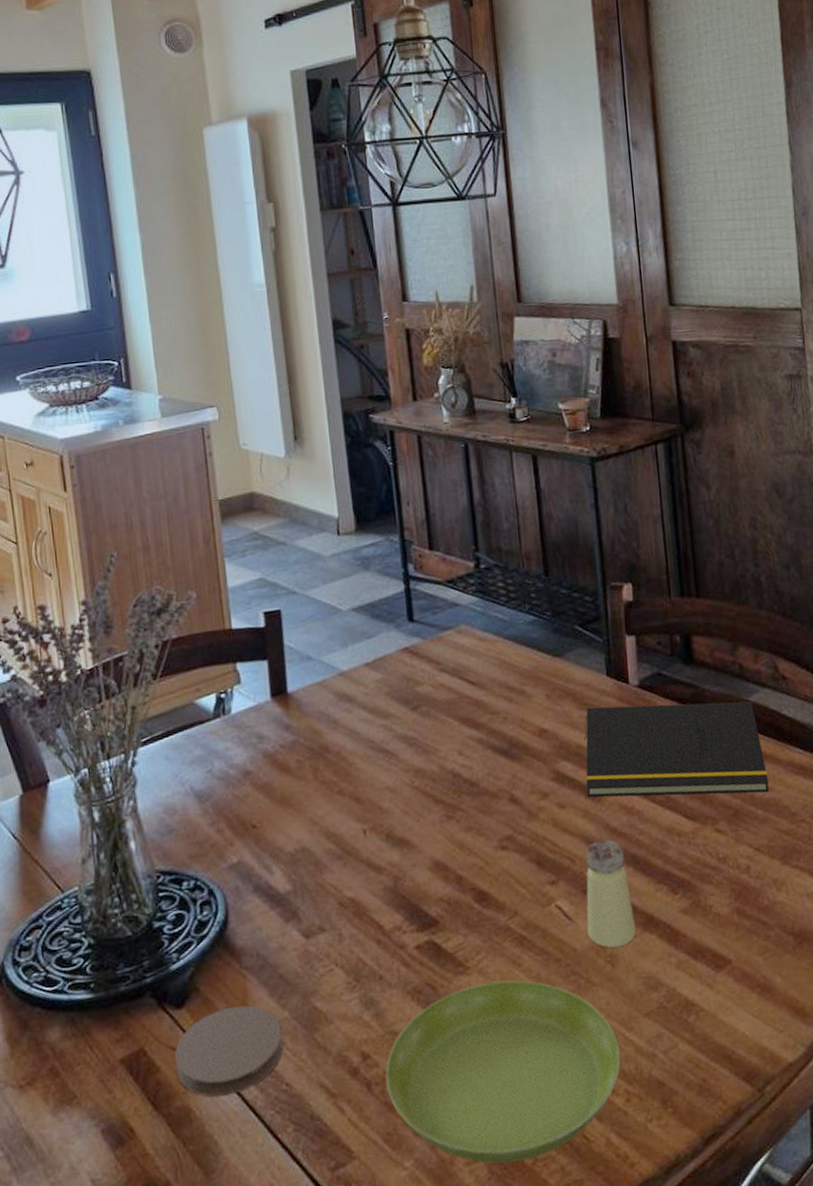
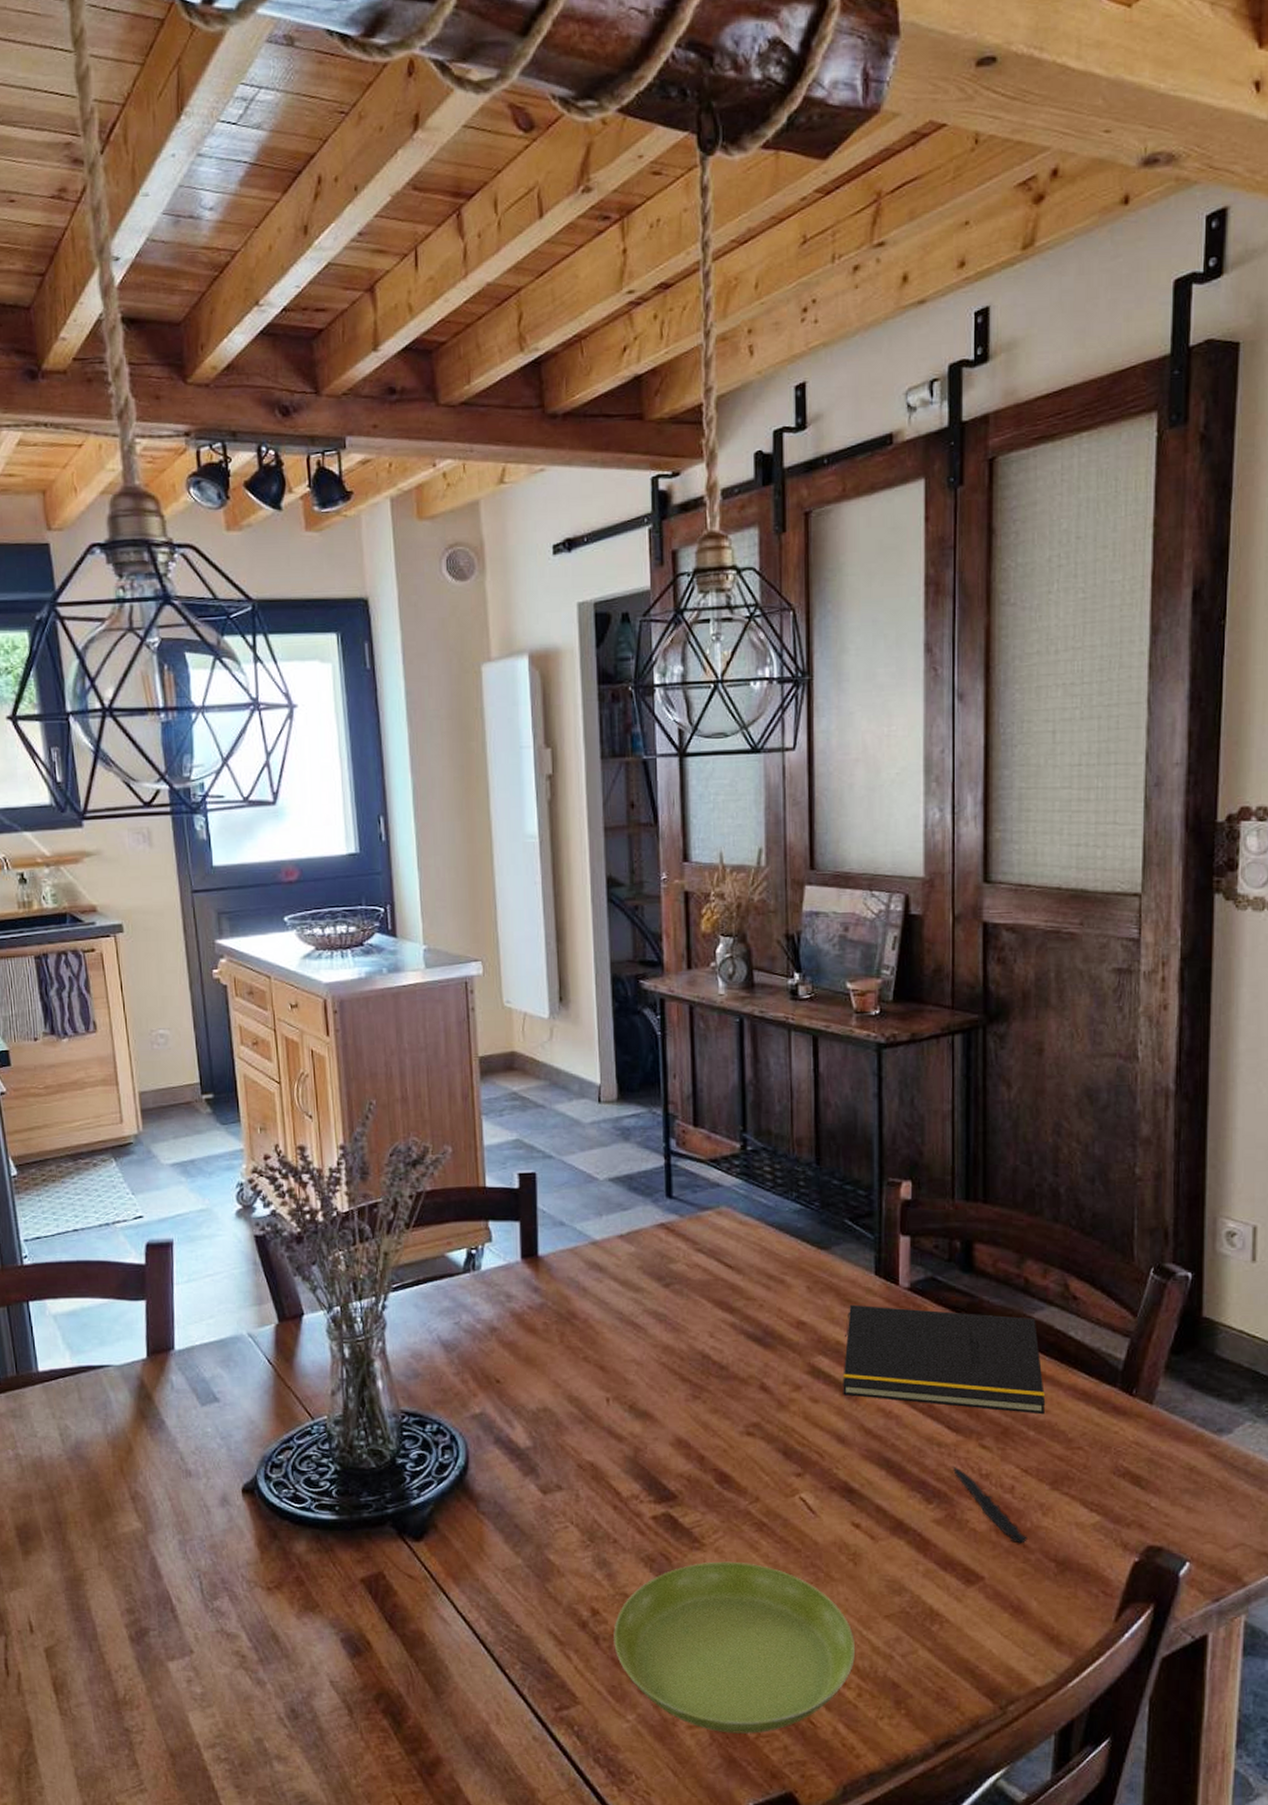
coaster: present [175,1005,284,1097] -> none [412,1546,515,1627]
saltshaker: present [585,839,637,948] -> none [831,1439,884,1547]
knife: none [692,853,766,922] -> present [952,1466,1027,1544]

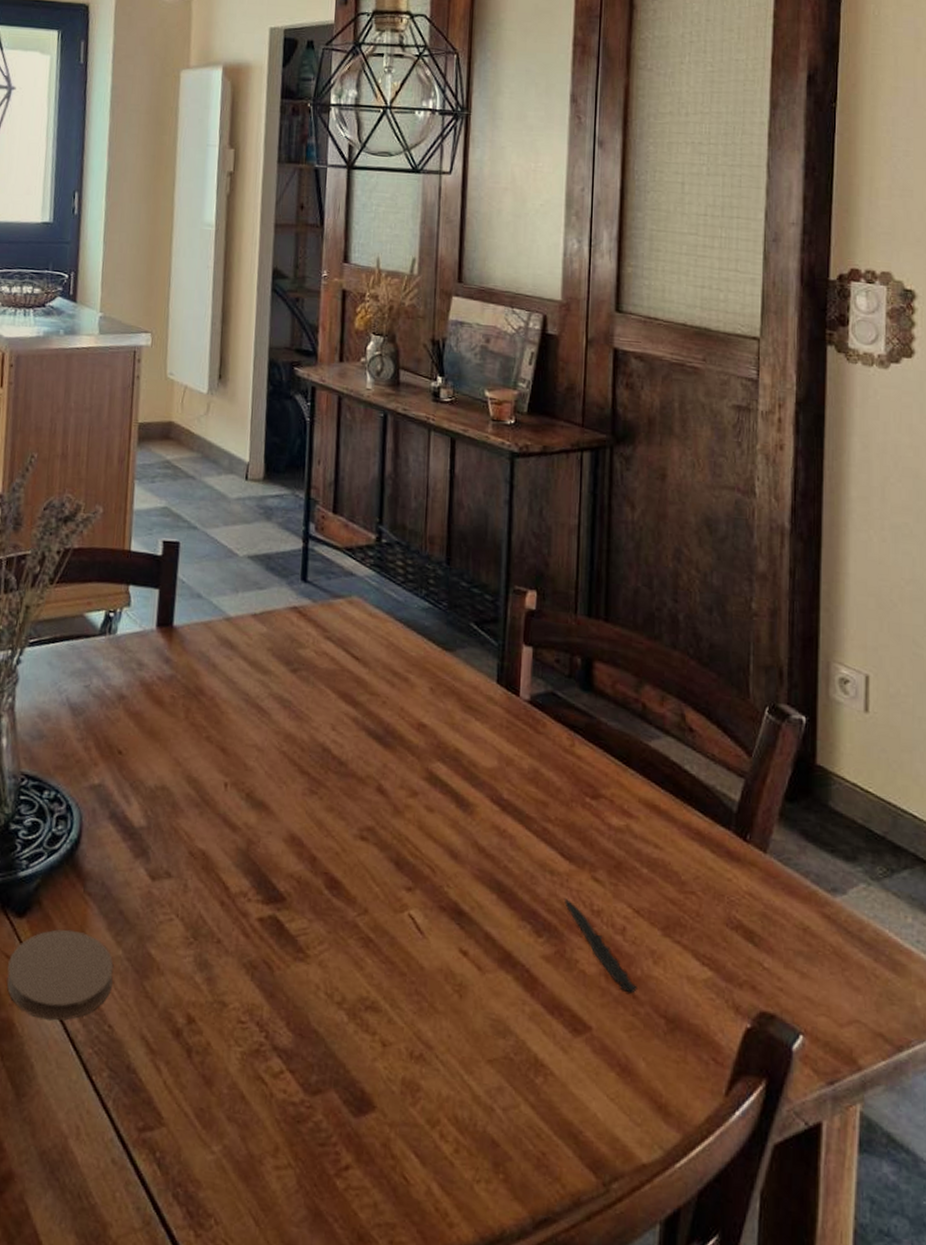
coaster: none [412,1546,515,1627] -> present [6,929,114,1021]
saucer: present [614,1561,855,1734] -> none [206,976,455,1184]
notepad: present [843,1304,1046,1415] -> none [458,711,660,852]

